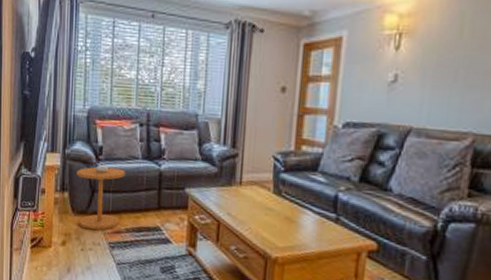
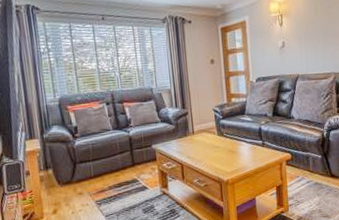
side table: present [77,165,125,231] -> none [57,141,103,196]

